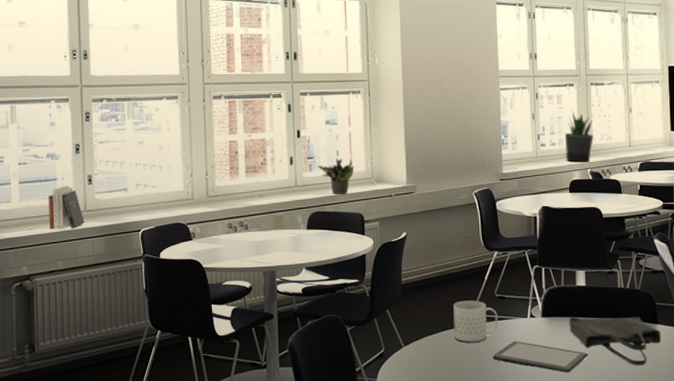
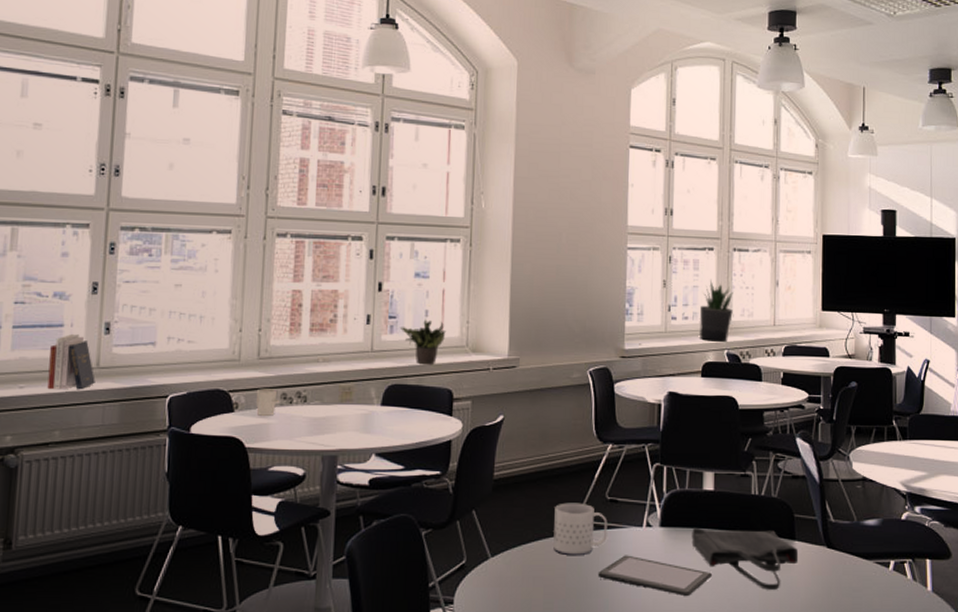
cup: none [208,220,227,243] -> present [256,388,280,417]

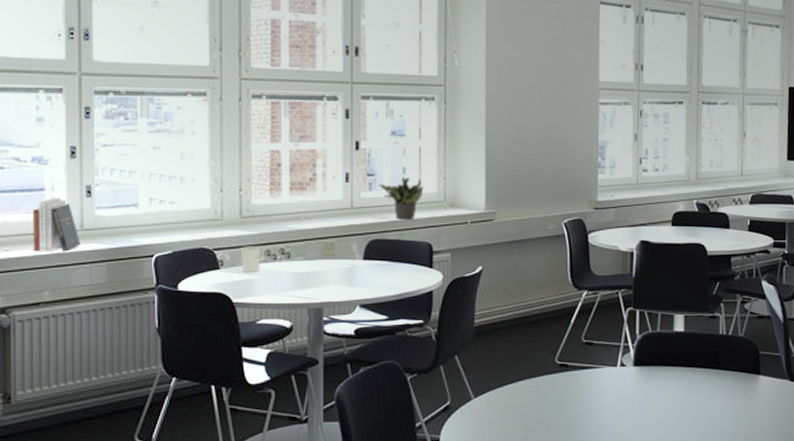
mug: present [553,502,608,555] -> none [533,346,584,394]
tablet: present [597,555,712,597] -> none [575,392,682,429]
tote bag: present [691,527,799,591] -> none [663,365,763,421]
planter: present [699,280,733,343] -> none [669,133,702,193]

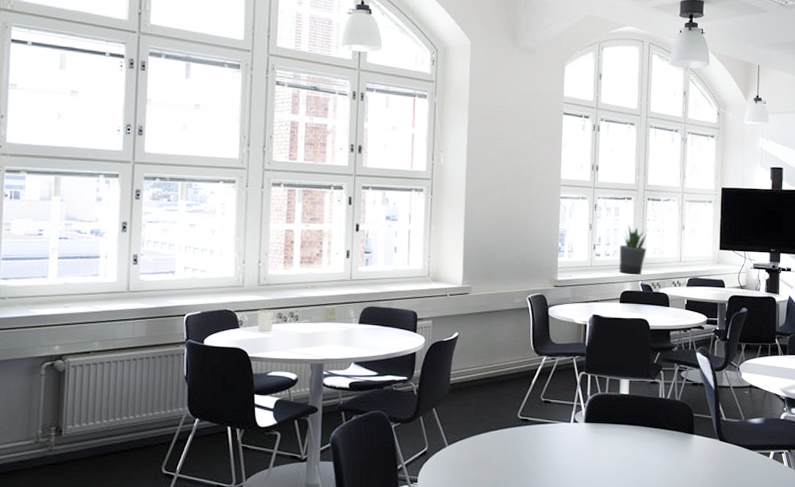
books: present [33,197,80,252] -> none [87,263,126,310]
potted plant: present [379,176,424,219] -> none [374,254,412,291]
planter: none [669,133,702,193] -> present [618,224,647,276]

